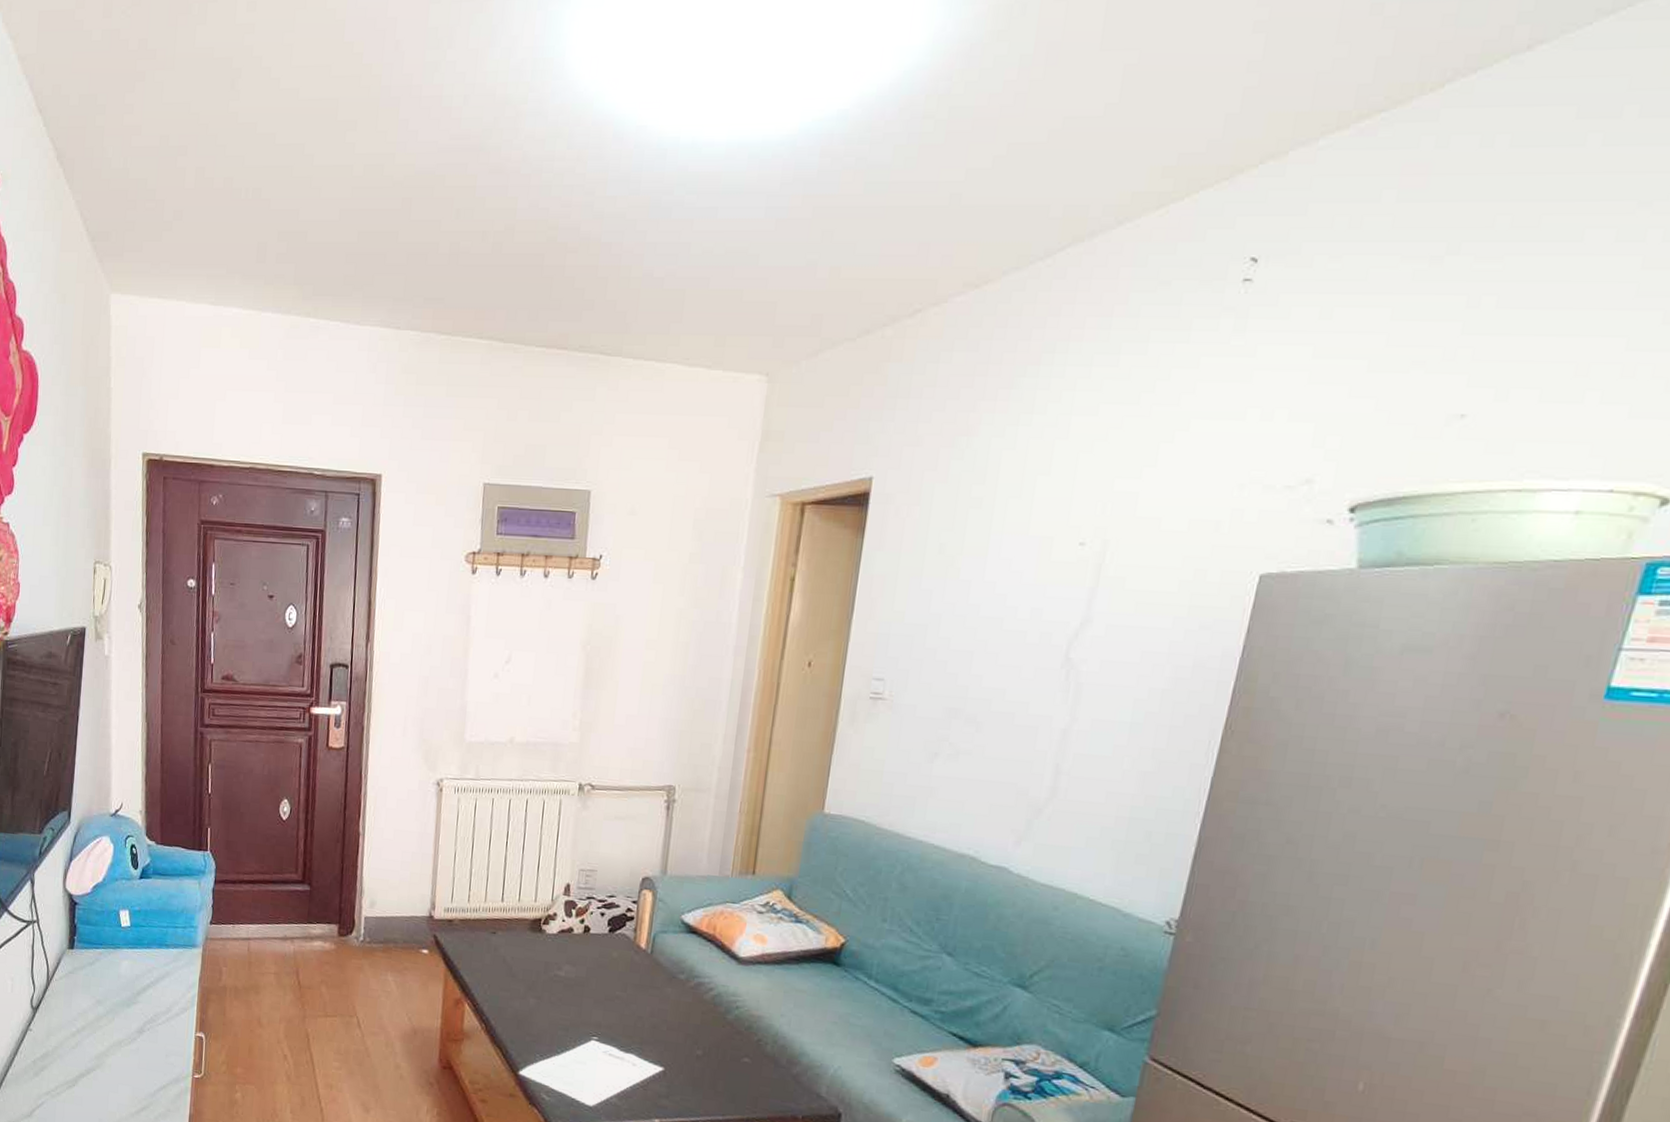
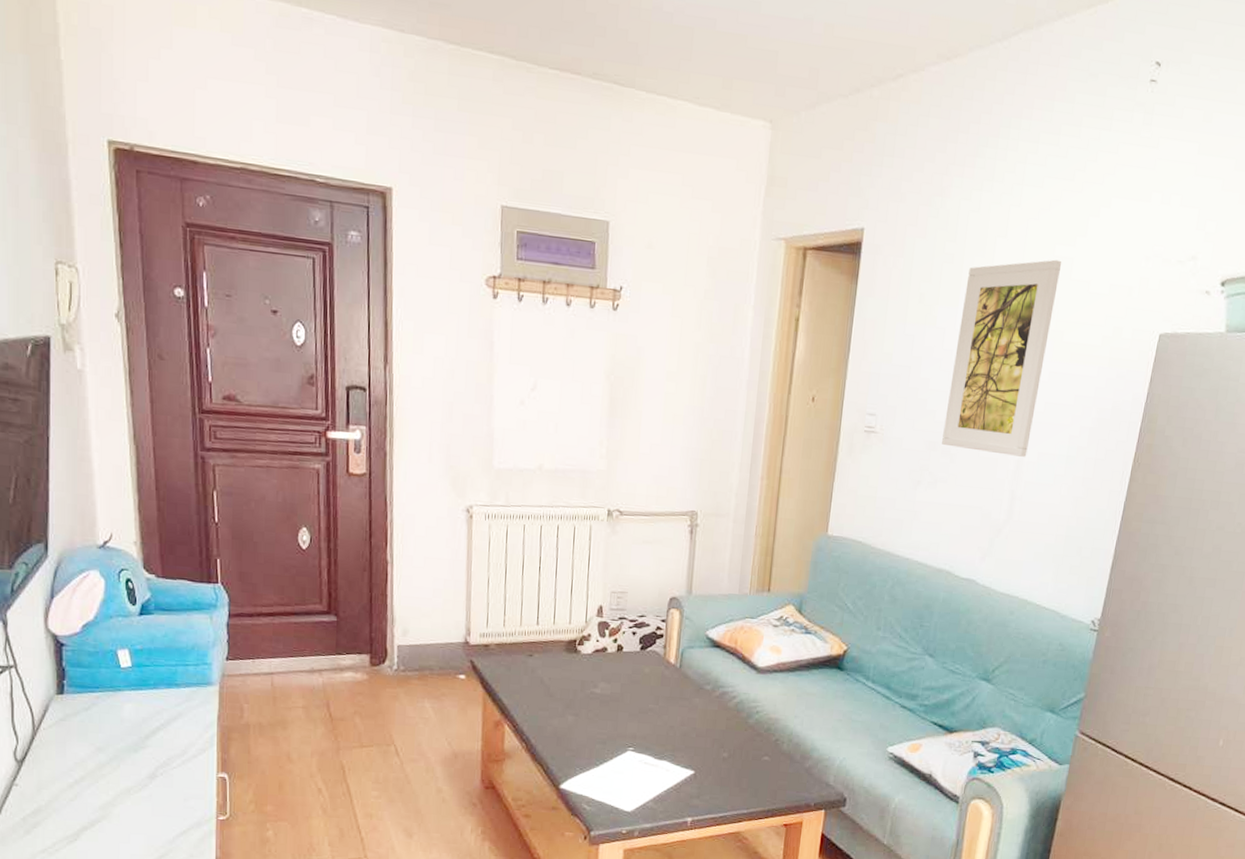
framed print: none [965,495,1123,725] -> present [942,259,1062,457]

